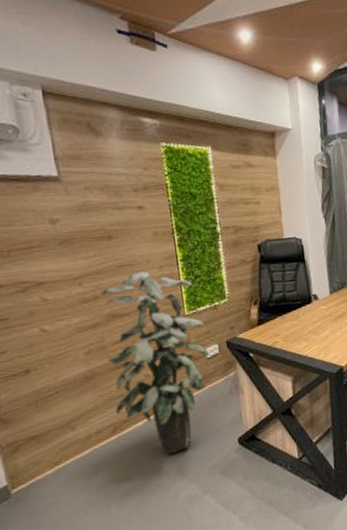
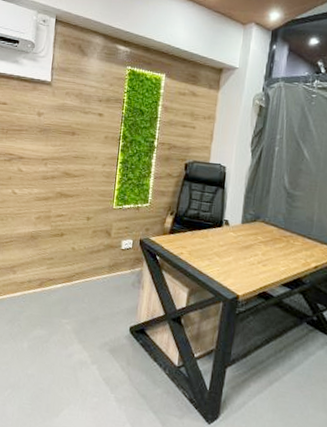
indoor plant: present [101,271,209,455] -> none [45,165,127,320]

